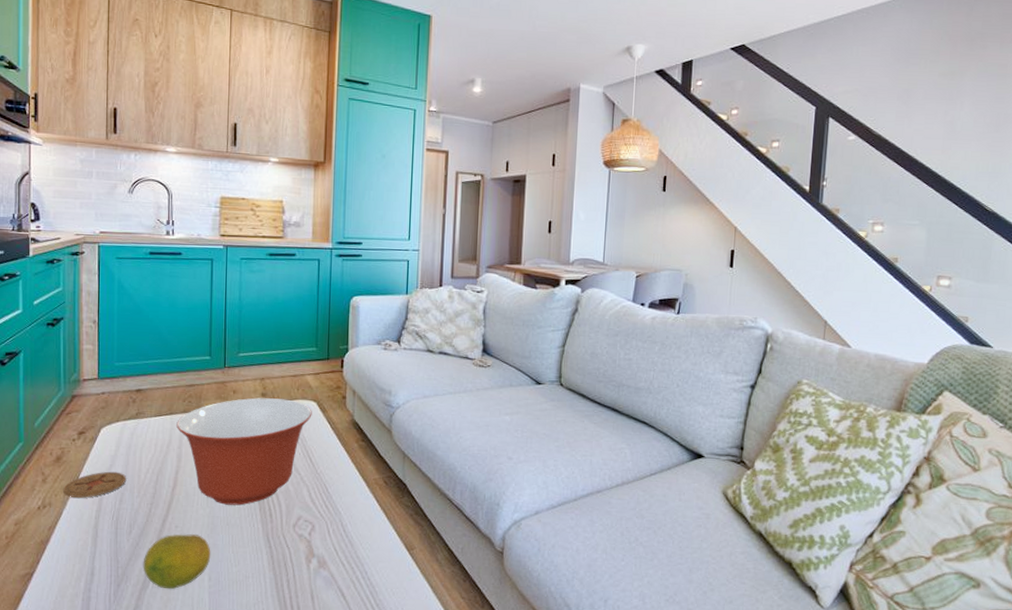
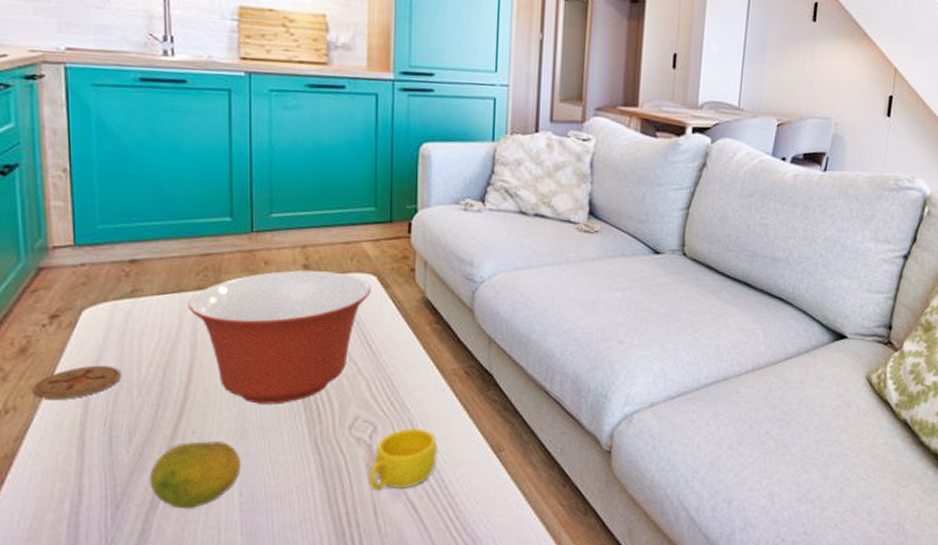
cup: none [308,527,363,580] -> present [369,427,439,491]

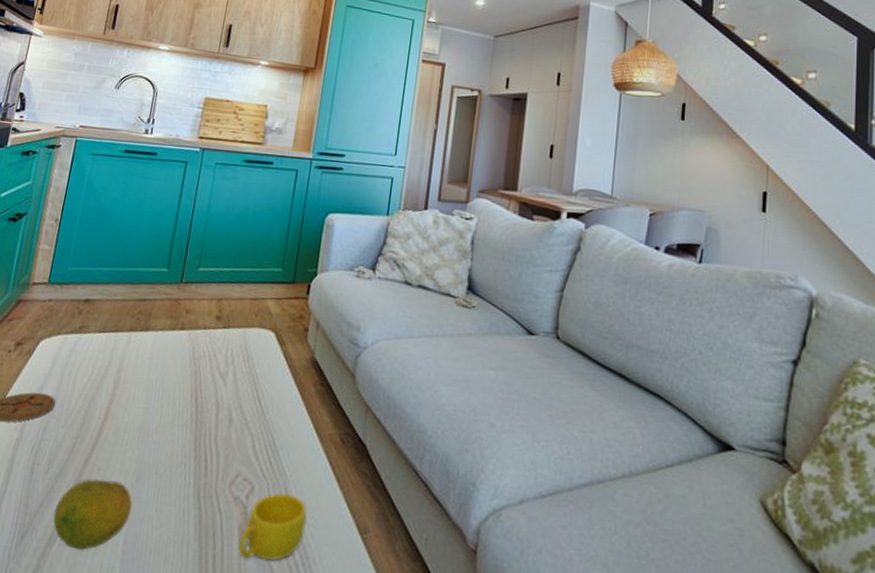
mixing bowl: present [188,270,371,405] -> none [119,320,269,451]

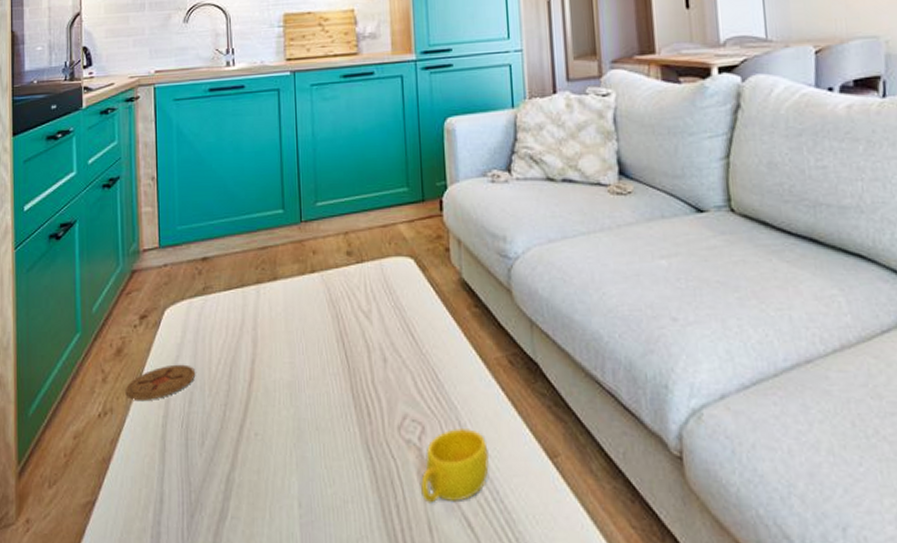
fruit: present [53,478,132,551] -> none [219,444,300,521]

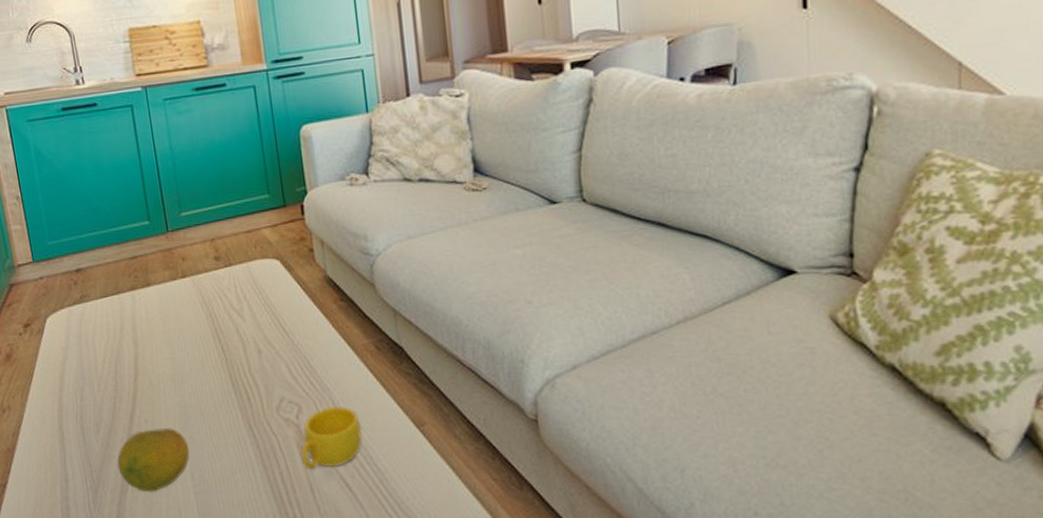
coaster: present [125,364,196,400] -> none [19,365,84,398]
fruit: none [219,444,300,521] -> present [117,428,190,492]

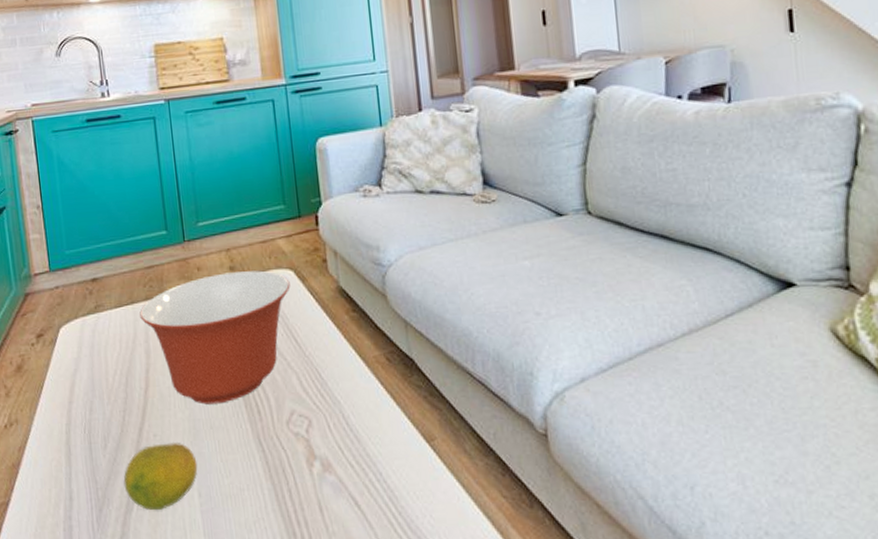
mixing bowl: none [125,260,277,392] -> present [139,270,291,404]
cup: present [301,405,362,470] -> none [310,419,372,487]

